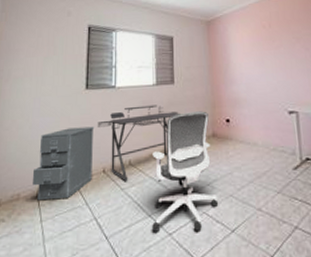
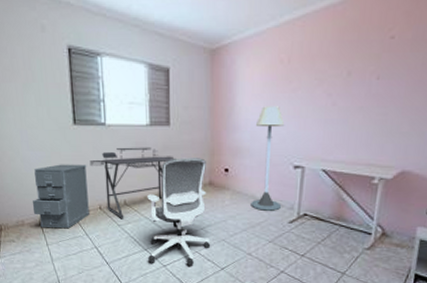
floor lamp: none [250,61,284,159] -> present [251,106,285,211]

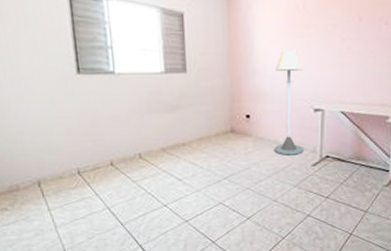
filing cabinet: present [32,164,90,229] -> none [28,117,99,192]
desk: present [89,147,176,218] -> none [97,96,195,174]
office chair: present [147,158,211,266] -> none [165,105,235,219]

